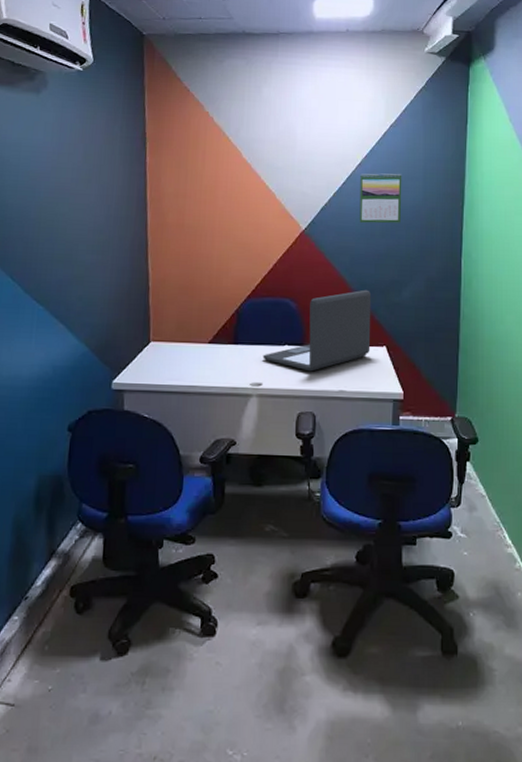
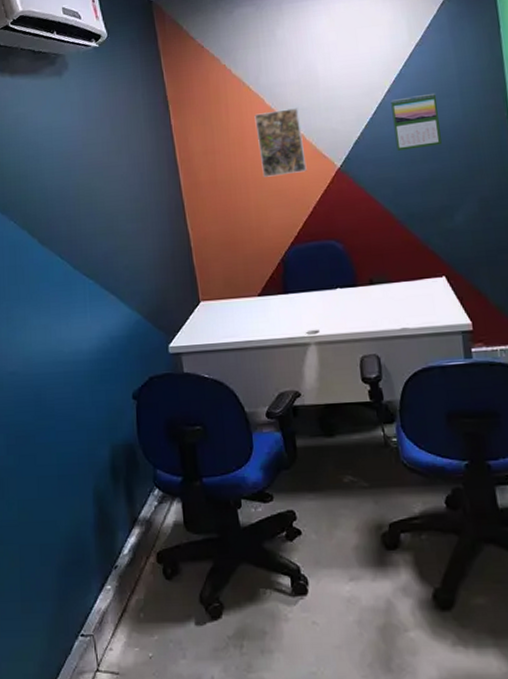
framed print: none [229,165,274,229] -> present [254,108,307,177]
laptop: present [263,289,372,372] -> none [315,219,429,313]

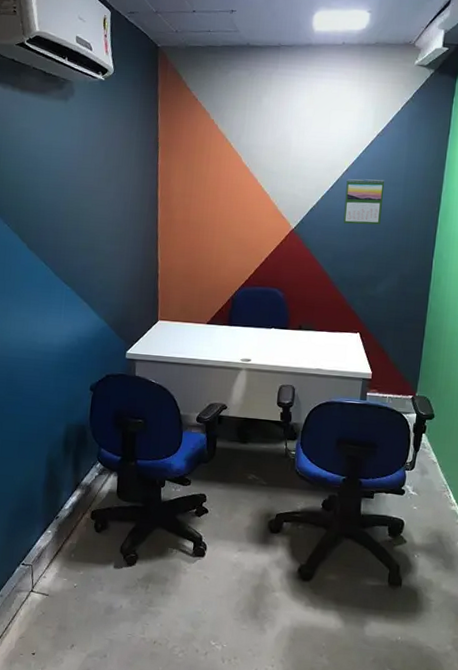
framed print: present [254,108,307,177] -> none [228,169,269,227]

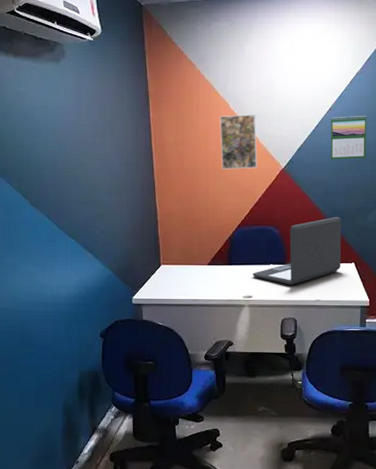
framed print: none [228,169,269,227] -> present [220,114,258,170]
laptop: none [252,283,350,352] -> present [252,216,342,285]

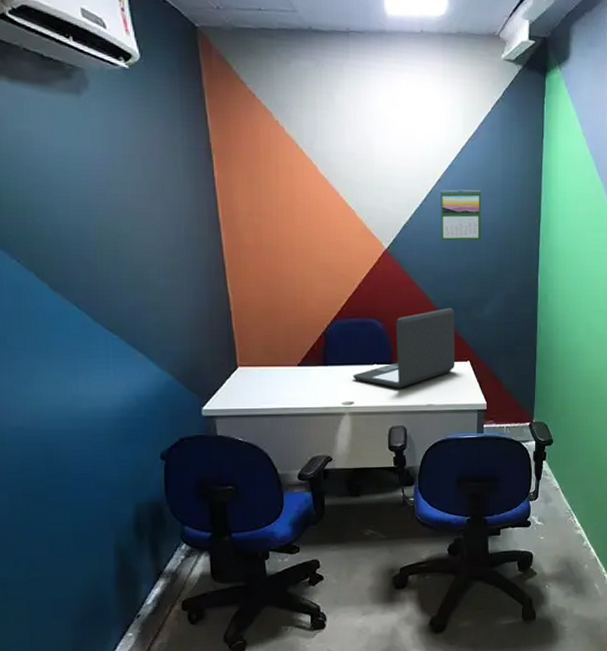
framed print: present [220,114,258,170] -> none [306,181,355,249]

